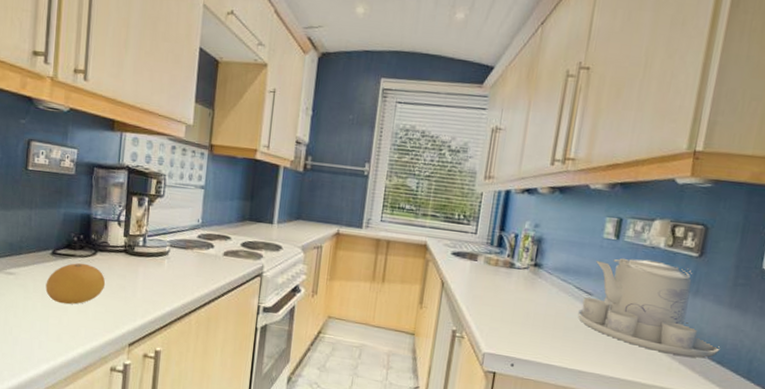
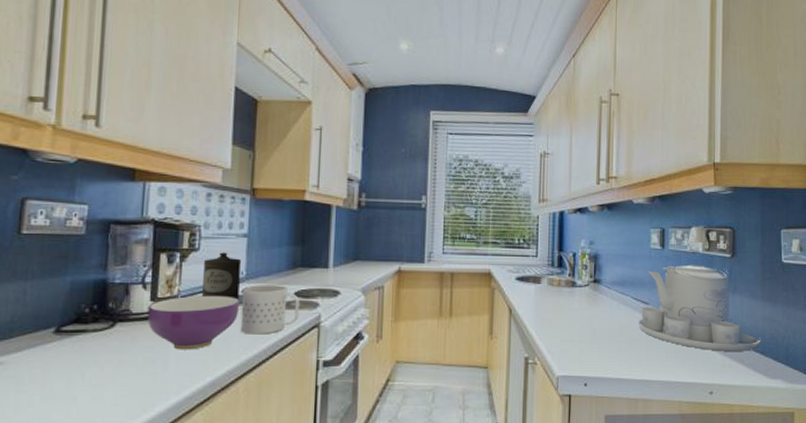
fruit: present [45,263,106,305] -> none [46,338,128,392]
bowl: none [121,236,196,282] -> present [147,295,240,350]
canister: none [164,200,198,244] -> present [201,252,241,300]
mug: none [194,233,246,277] -> present [240,285,300,335]

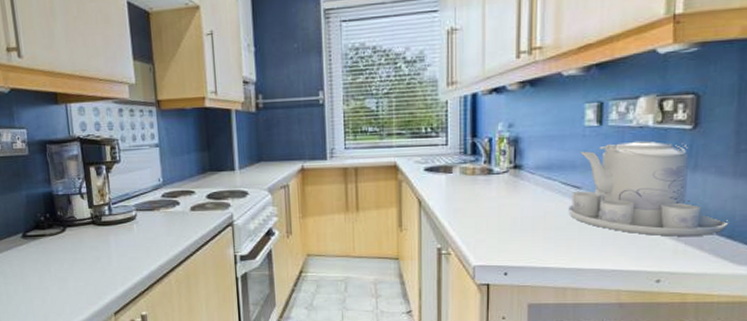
bowl: present [147,295,240,350] -> none [88,201,162,249]
canister: present [201,252,241,300] -> none [125,162,160,204]
mug: present [240,285,300,335] -> none [161,189,214,234]

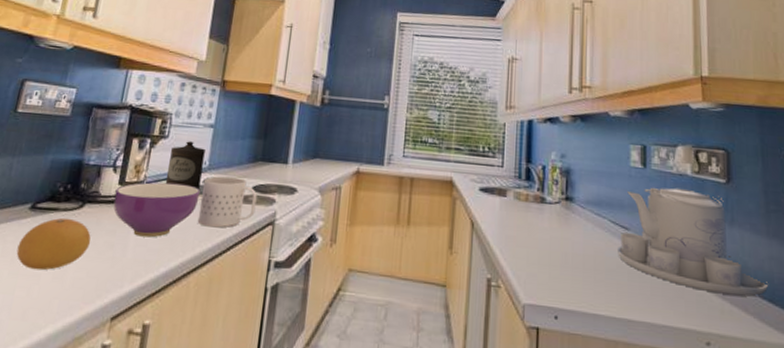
fruit: none [22,241,80,284] -> present [16,217,91,271]
bowl: none [88,201,162,249] -> present [113,182,201,238]
canister: none [125,162,160,204] -> present [165,141,205,190]
mug: none [161,189,214,234] -> present [197,176,257,228]

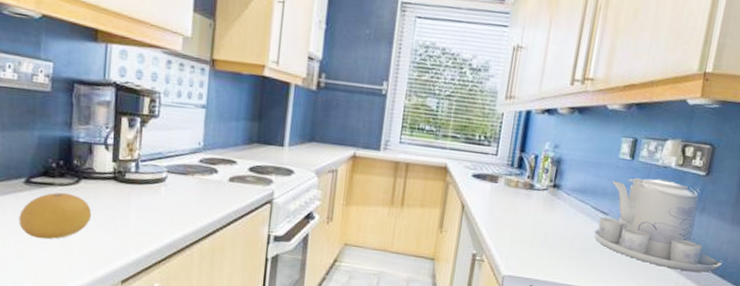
bowl: present [113,182,201,238] -> none [109,161,197,212]
canister: present [165,141,205,190] -> none [160,121,199,169]
mug: present [197,176,257,228] -> none [196,156,255,205]

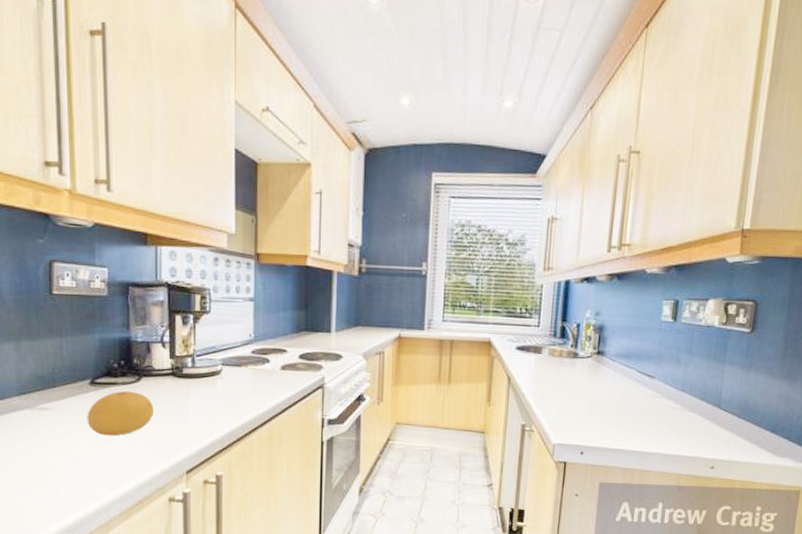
tea set: present [594,177,723,273] -> none [641,338,774,429]

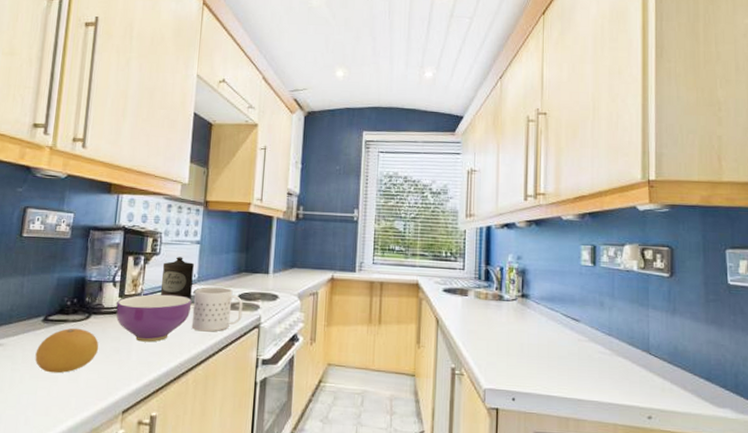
bowl: none [168,355,250,404] -> present [116,294,192,342]
canister: none [214,315,249,360] -> present [160,257,194,299]
mug: none [251,347,305,393] -> present [191,287,243,332]

